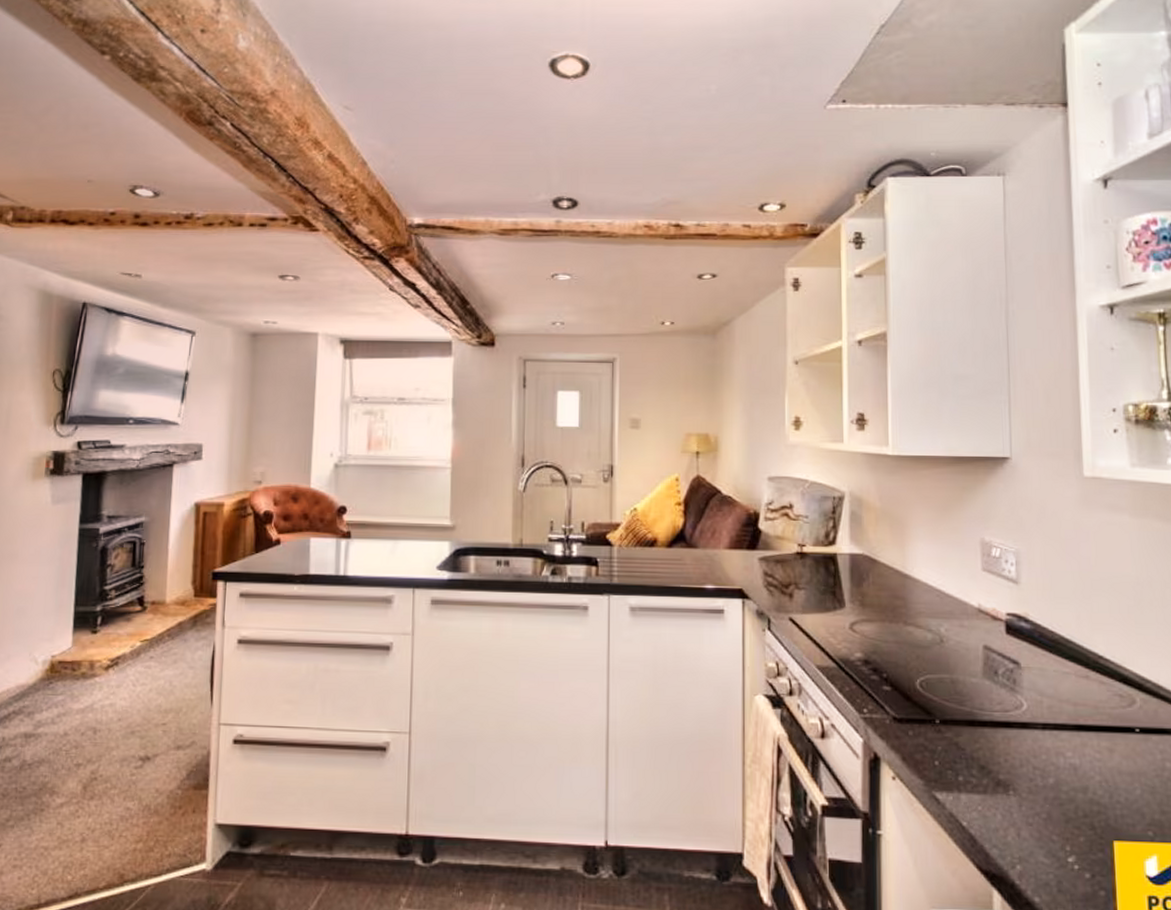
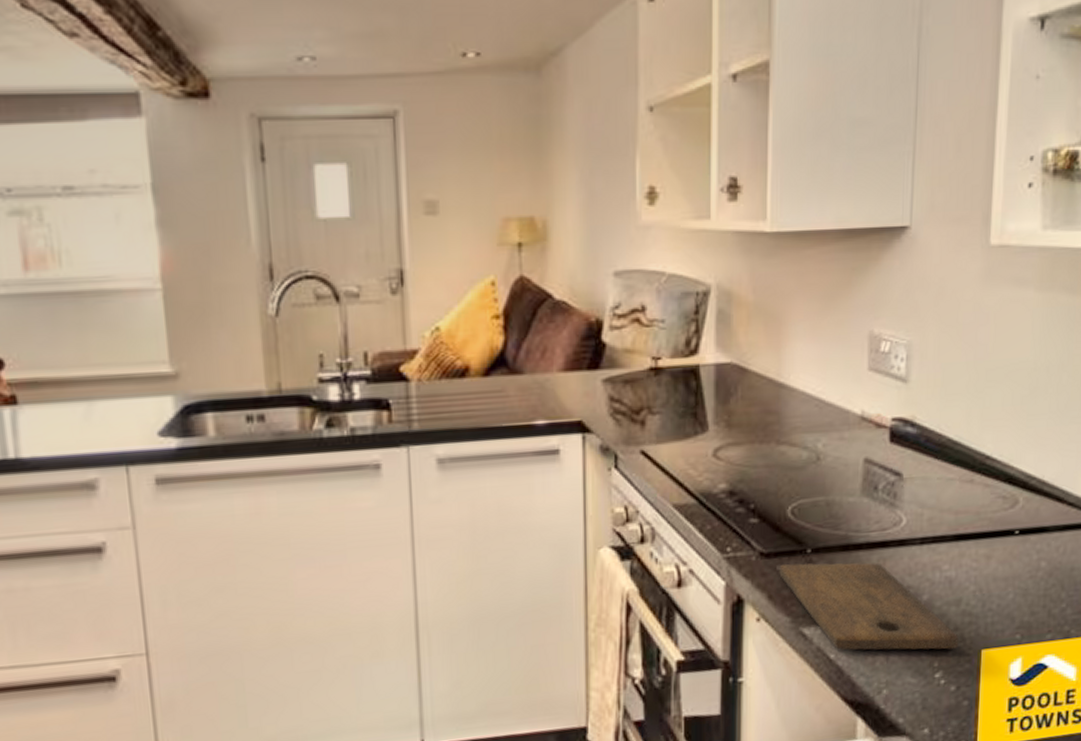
cutting board: none [911,731,1089,835] -> present [779,563,959,650]

